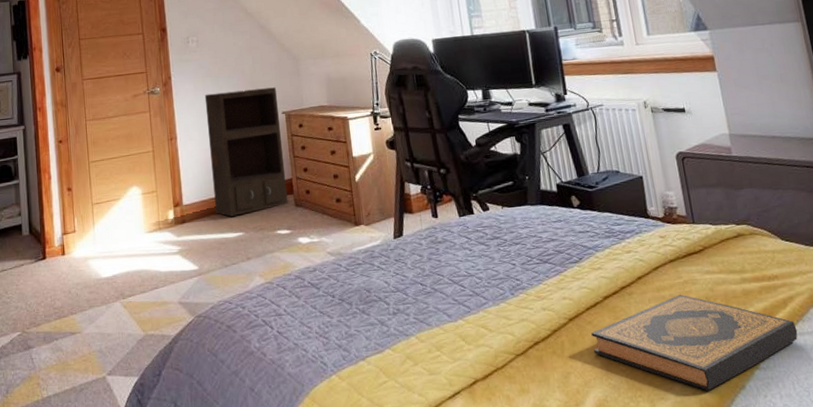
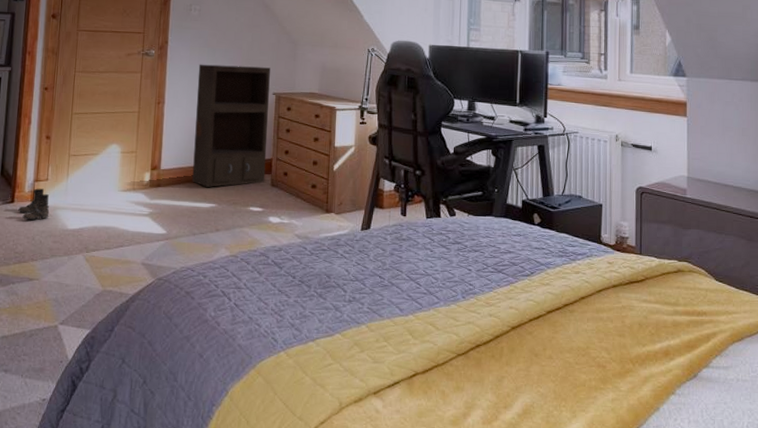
boots: none [51,241,82,275] -> present [18,188,50,221]
hardback book: present [591,294,798,391] -> none [529,317,714,409]

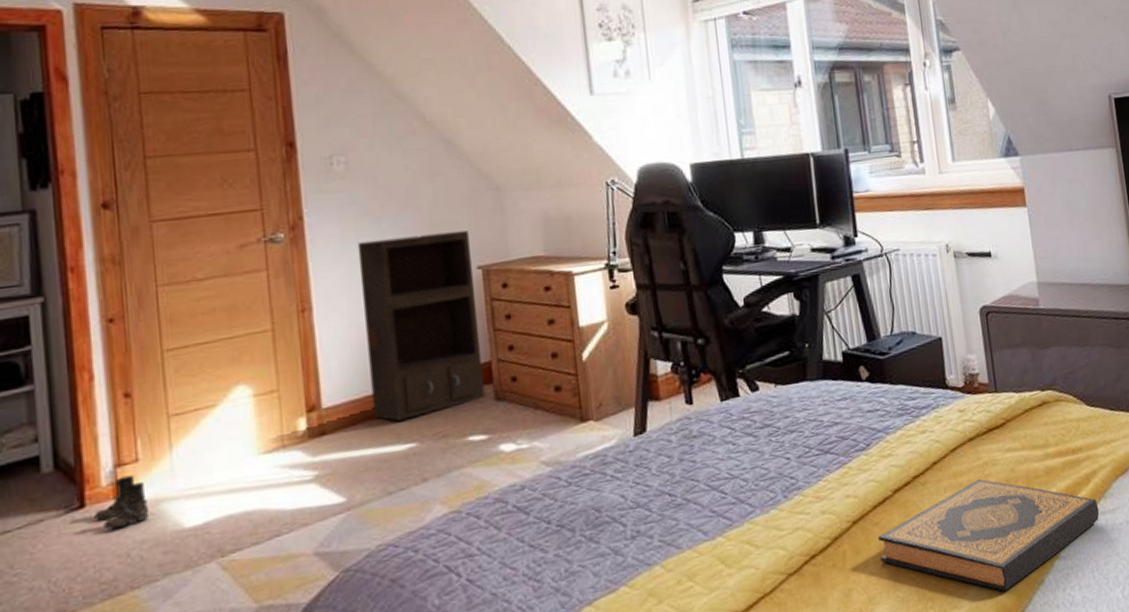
hardback book: none [529,317,714,409] -> present [878,478,1100,591]

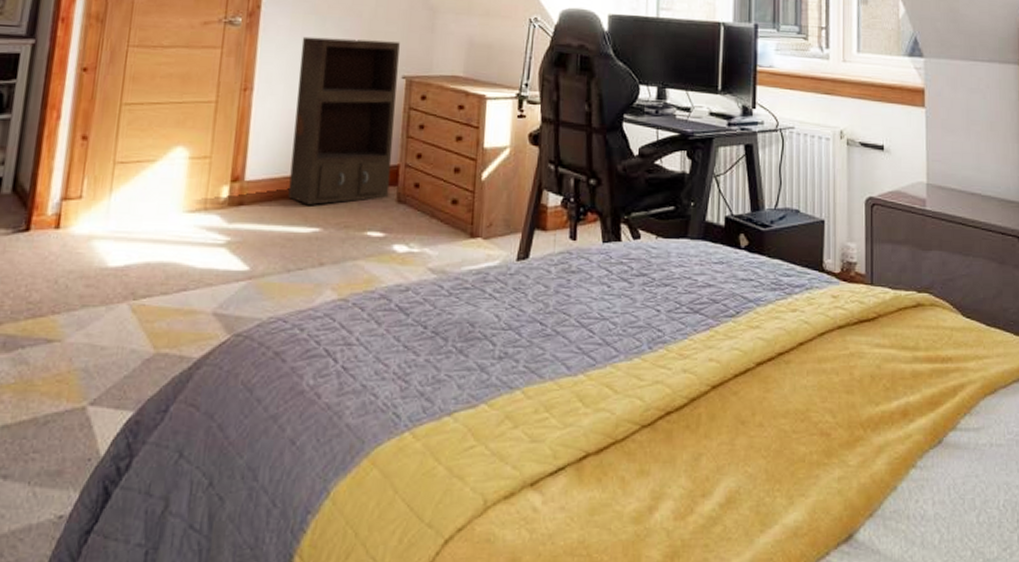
boots: present [94,475,150,530] -> none [35,209,82,256]
hardback book: present [878,478,1100,591] -> none [734,368,963,490]

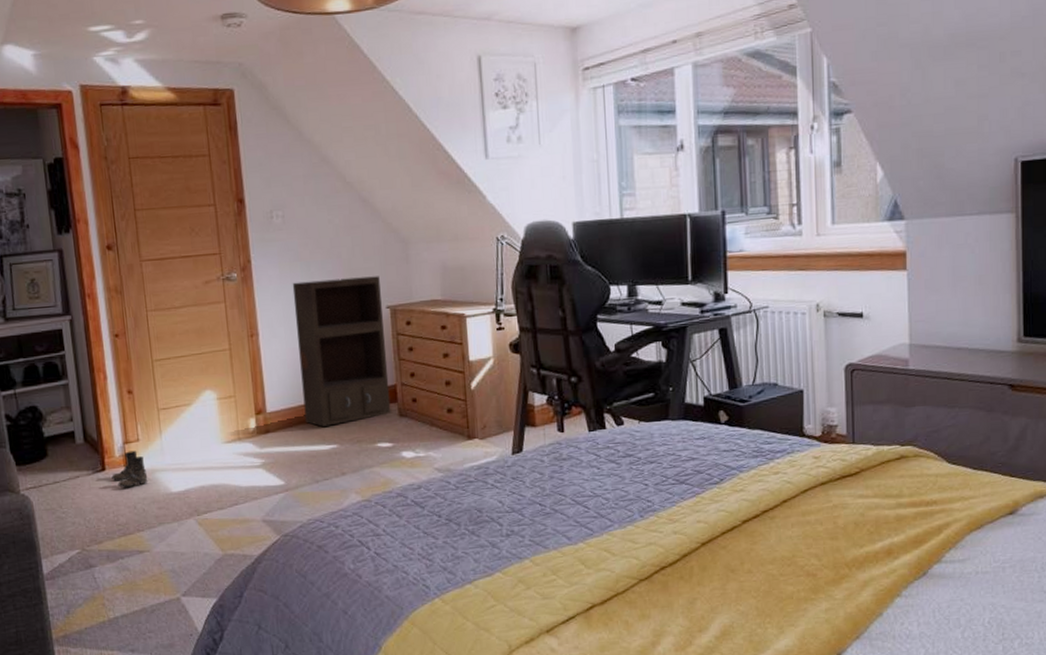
boots: none [35,209,82,256] -> present [111,450,148,488]

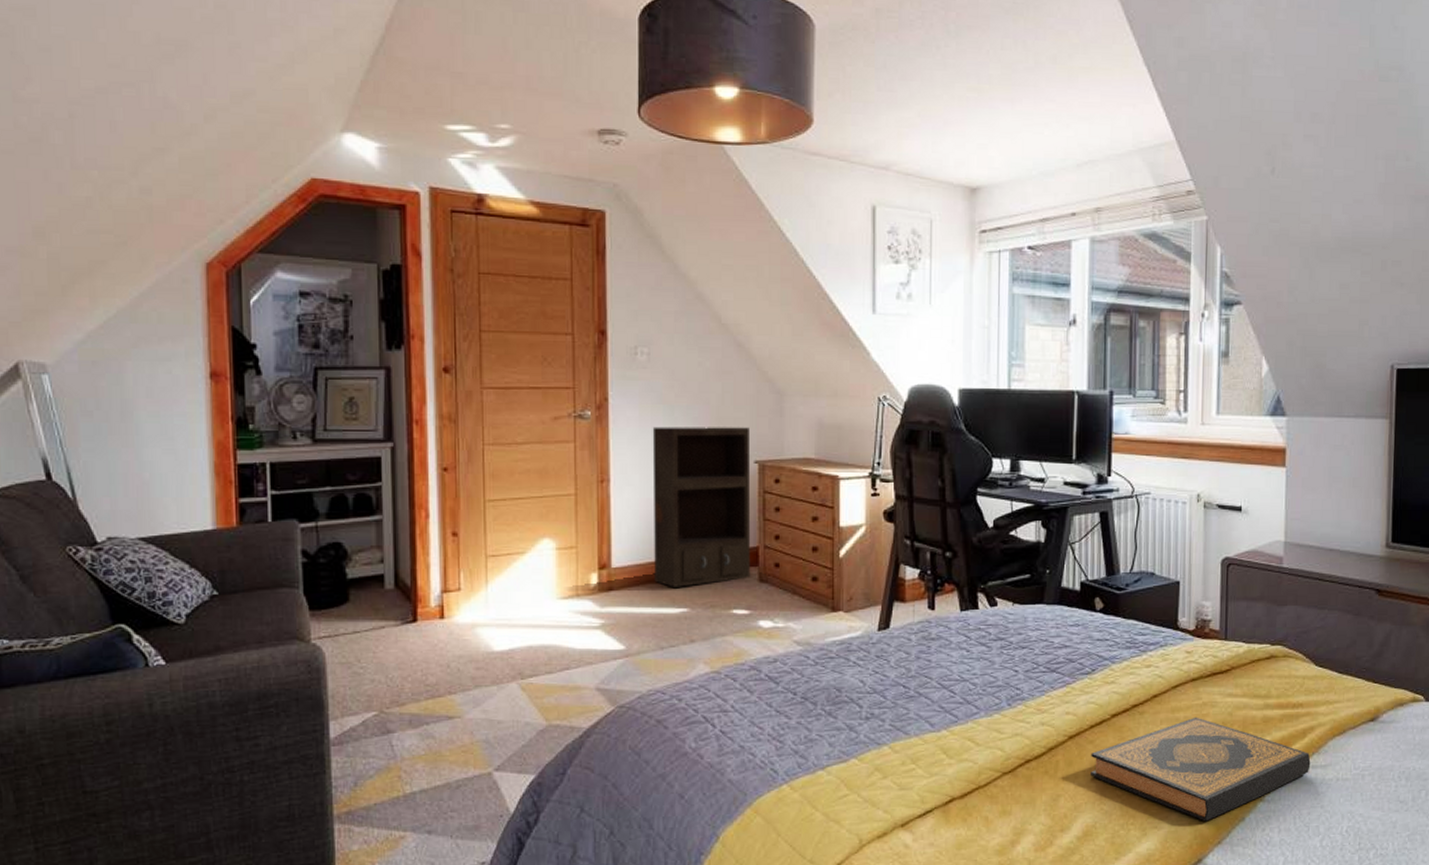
boots: present [111,450,148,488] -> none [424,601,467,644]
hardback book: none [724,519,948,618] -> present [1091,717,1311,822]

